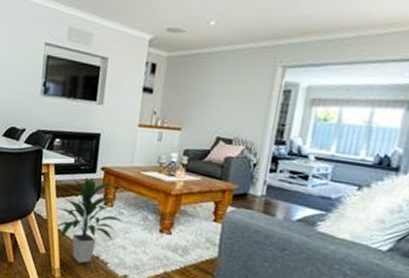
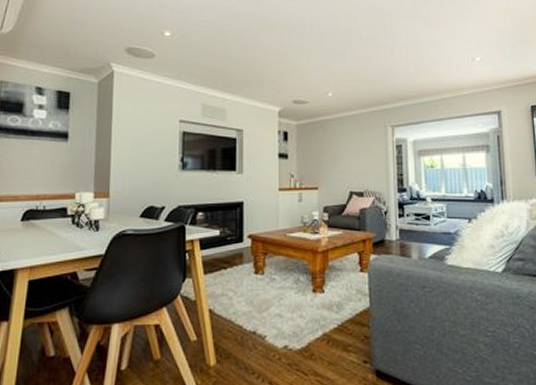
indoor plant: present [57,177,125,264] -> none [207,246,277,343]

